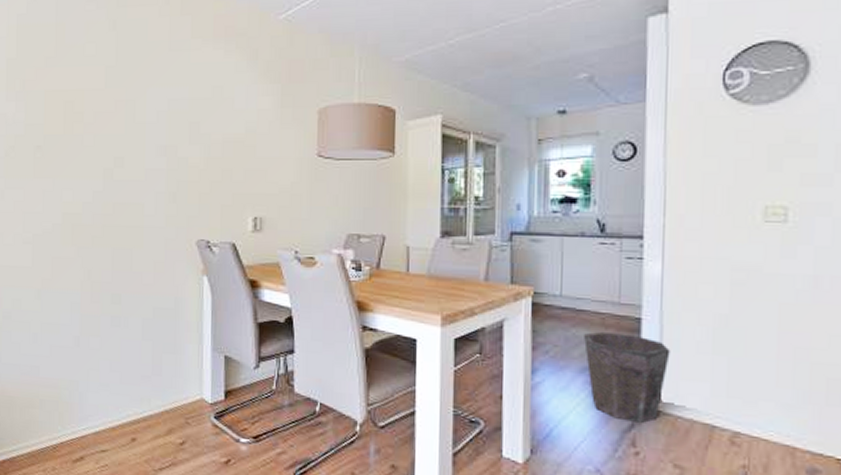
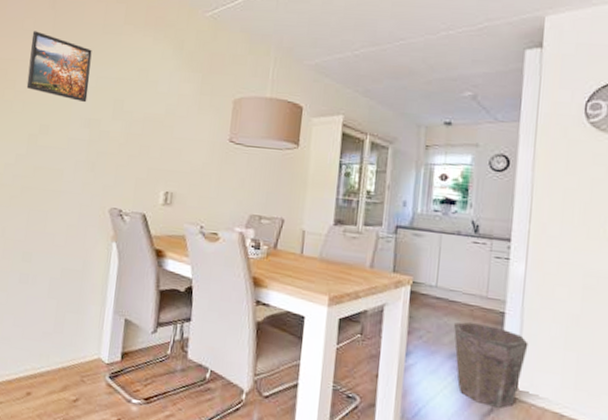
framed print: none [95,56,161,129] -> present [26,31,92,103]

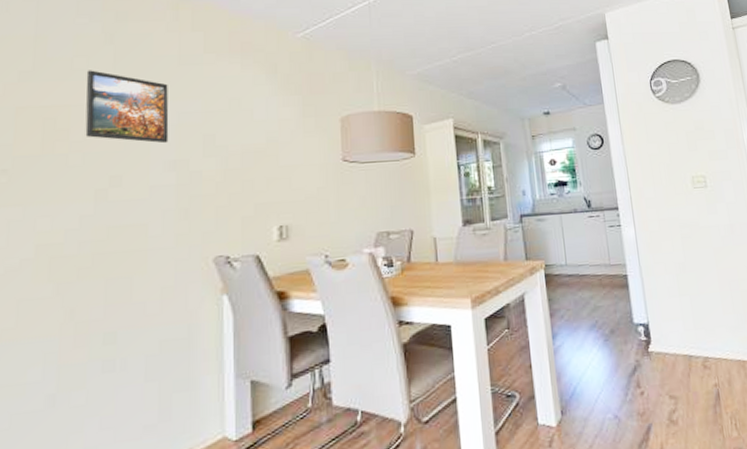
waste bin: present [454,321,529,408] -> none [588,289,652,366]

